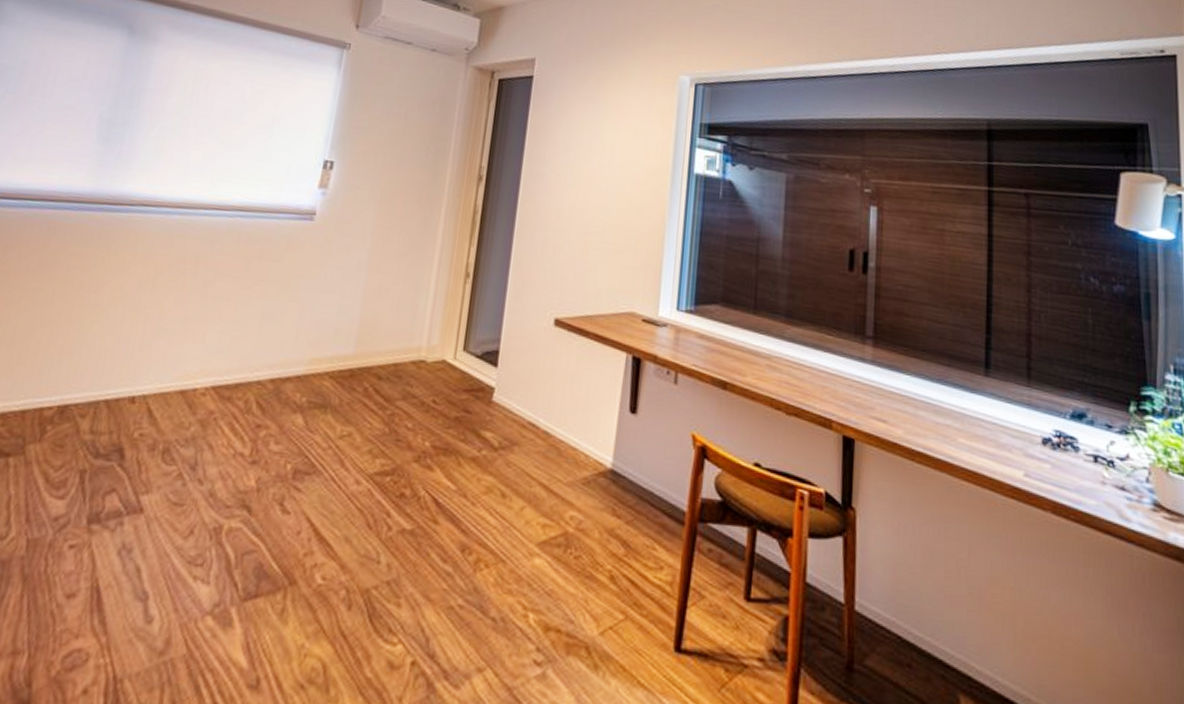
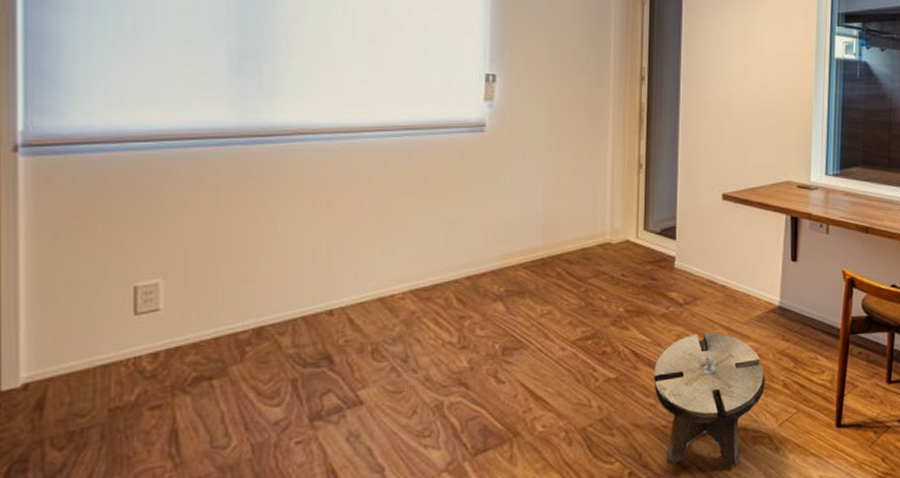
stool: none [454,488,588,682] -> present [654,332,765,467]

